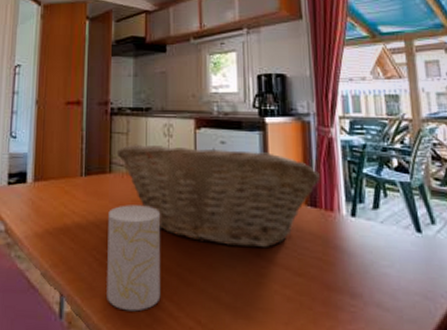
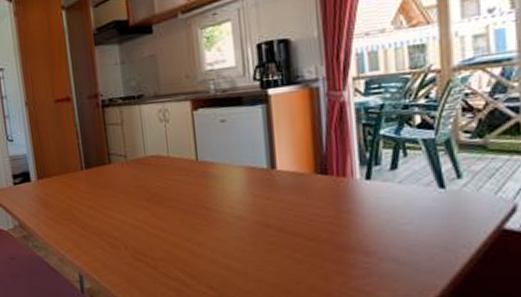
cup: present [107,205,161,312] -> none [113,190,173,283]
fruit basket: present [116,144,320,249] -> none [113,125,331,220]

